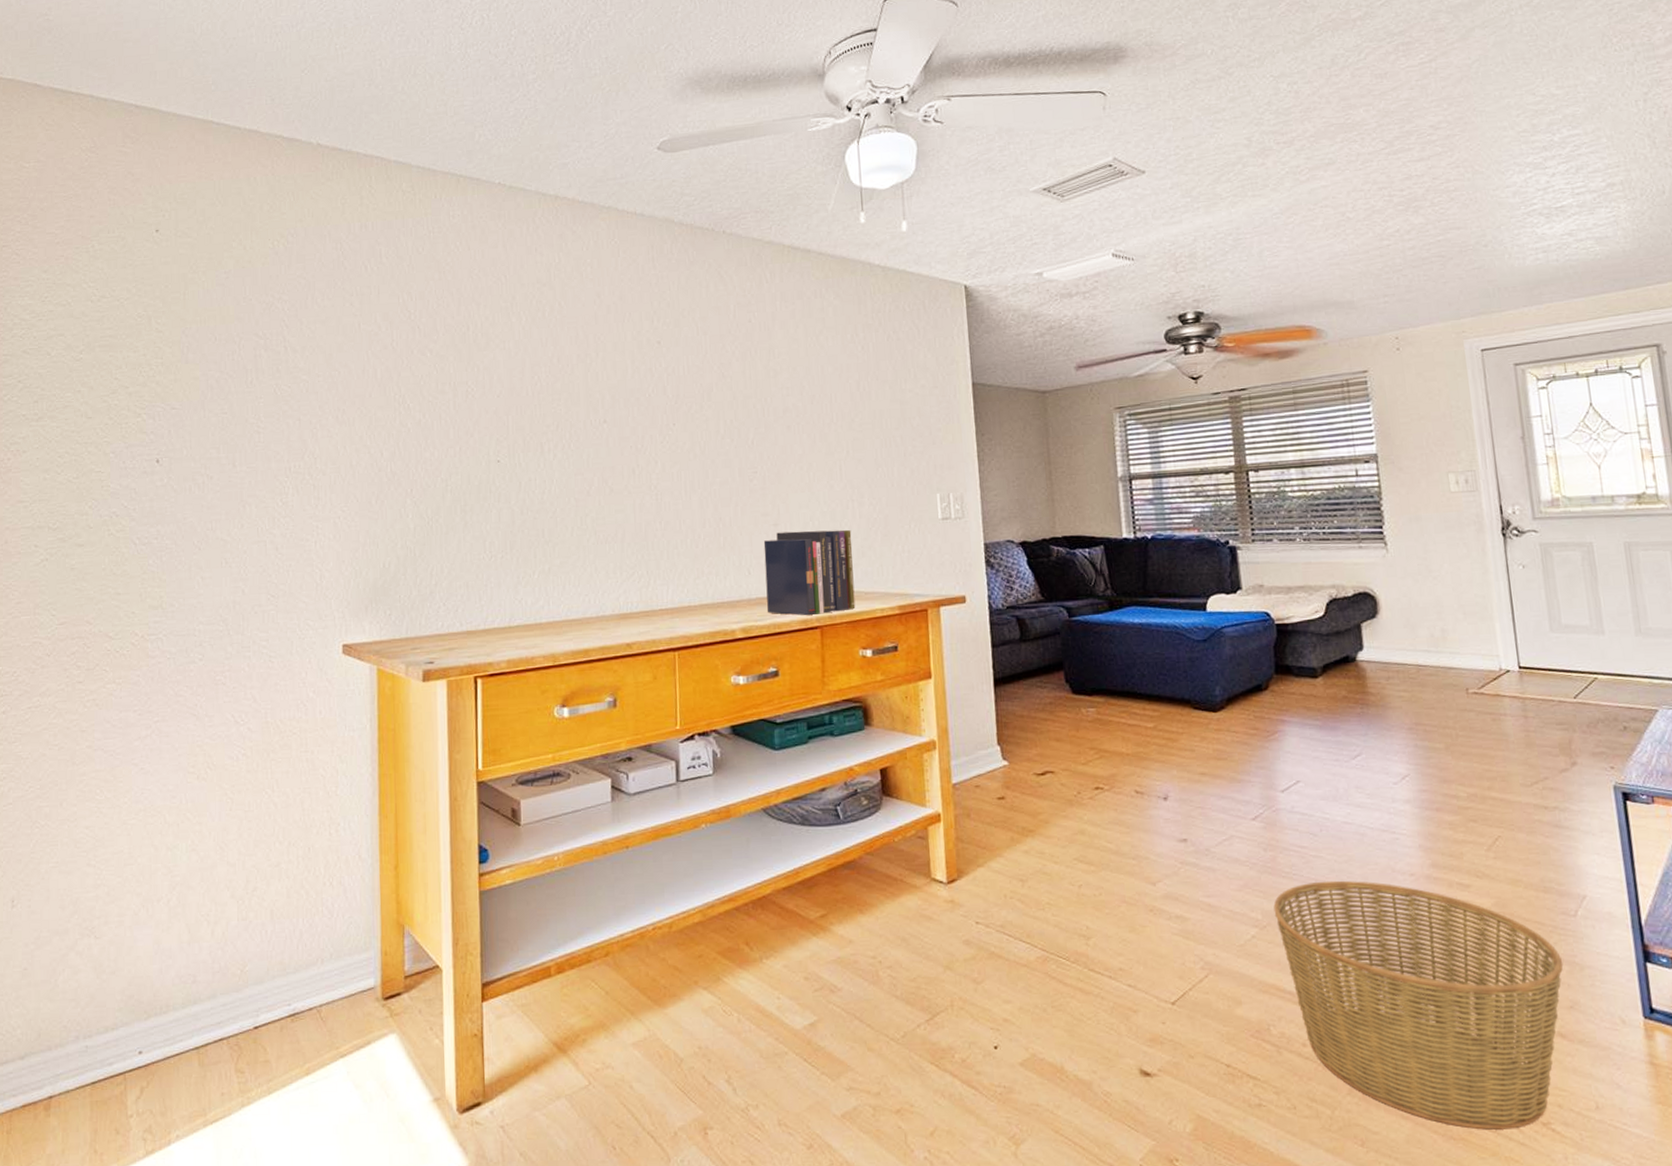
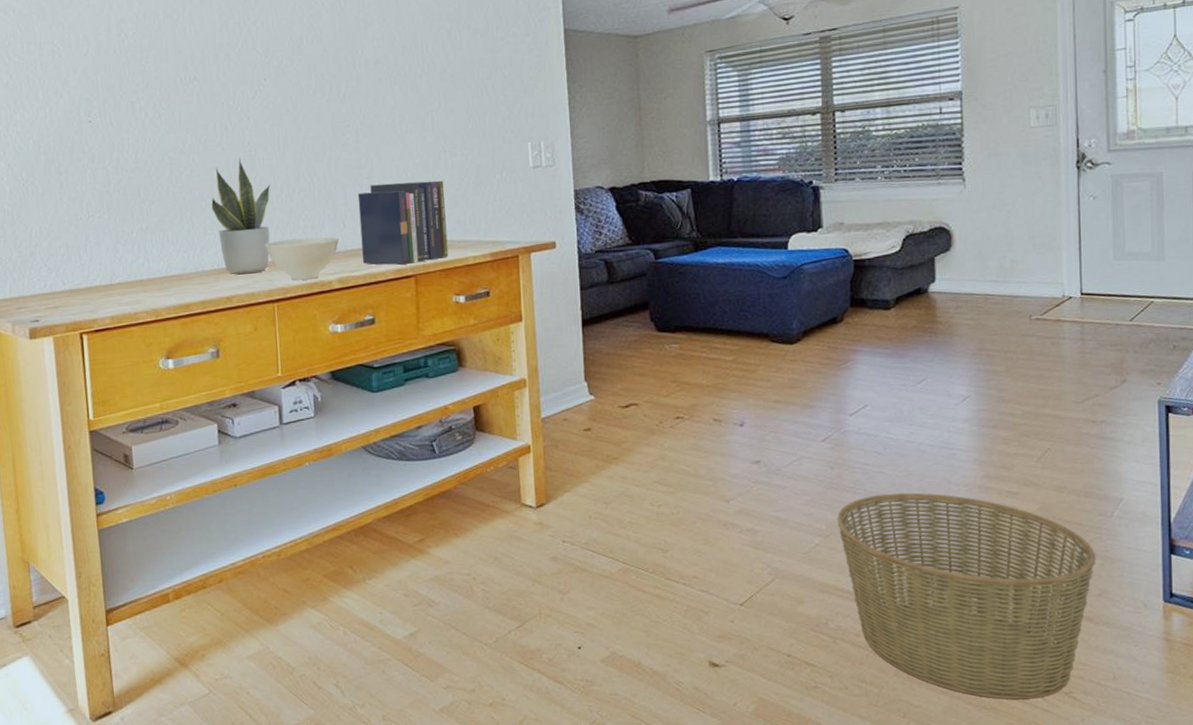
potted plant: none [615,501,676,620] -> present [211,158,271,274]
bowl: none [668,584,744,629] -> present [265,237,340,281]

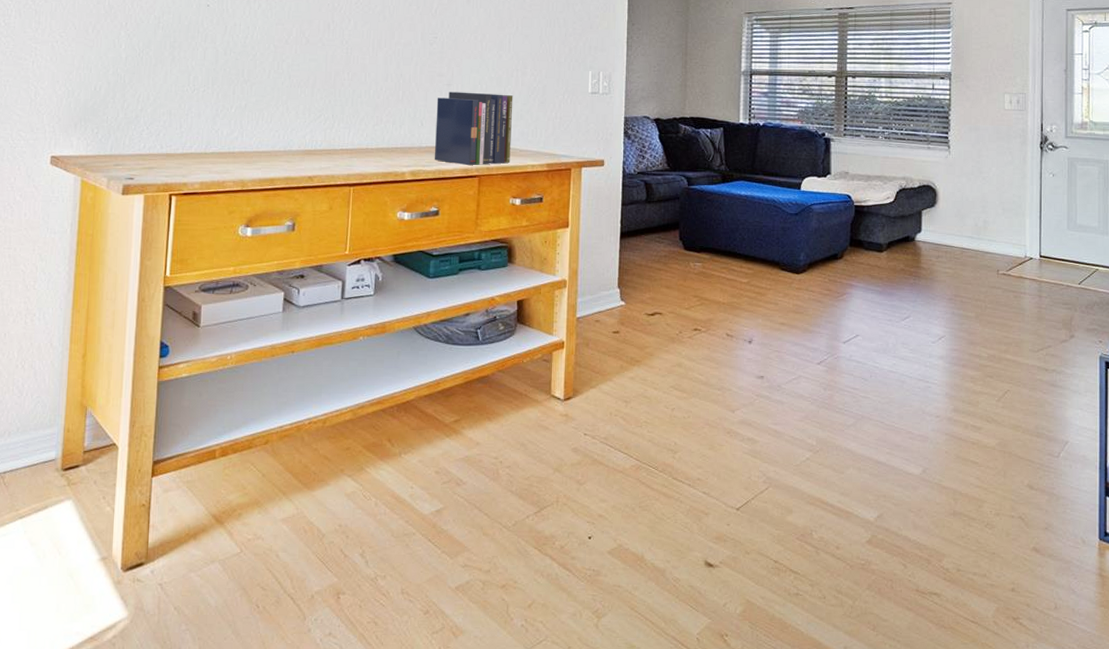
potted plant: present [211,158,271,274] -> none [306,54,361,158]
bowl: present [265,237,340,281] -> none [350,131,416,169]
basket: present [837,492,1097,700] -> none [826,417,1044,622]

